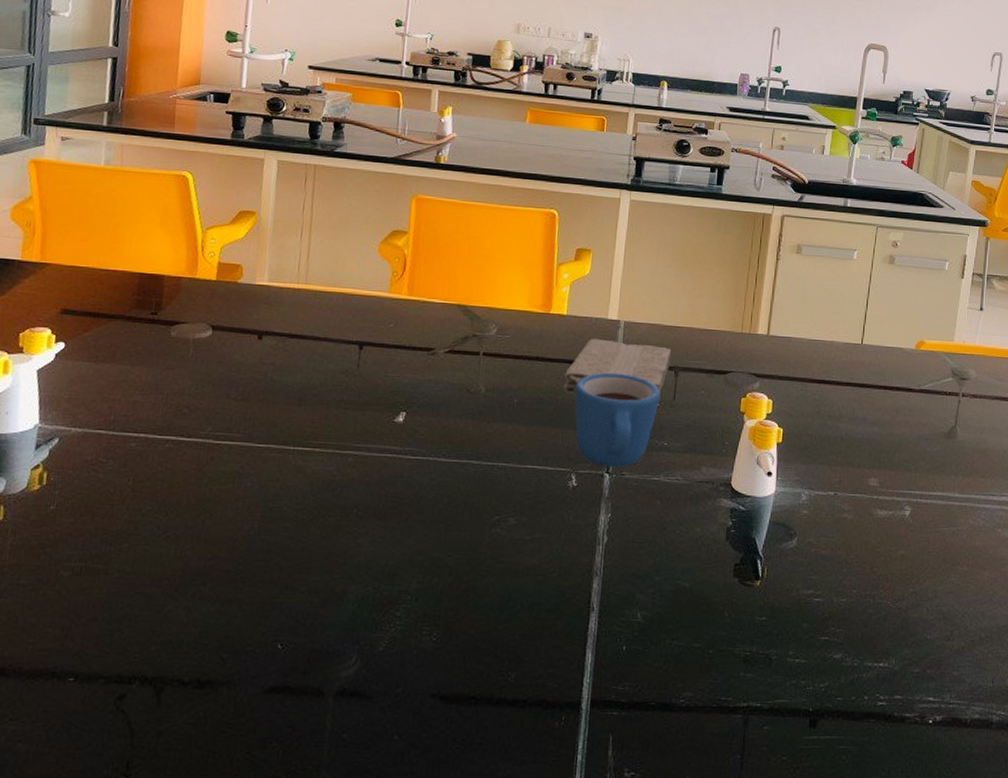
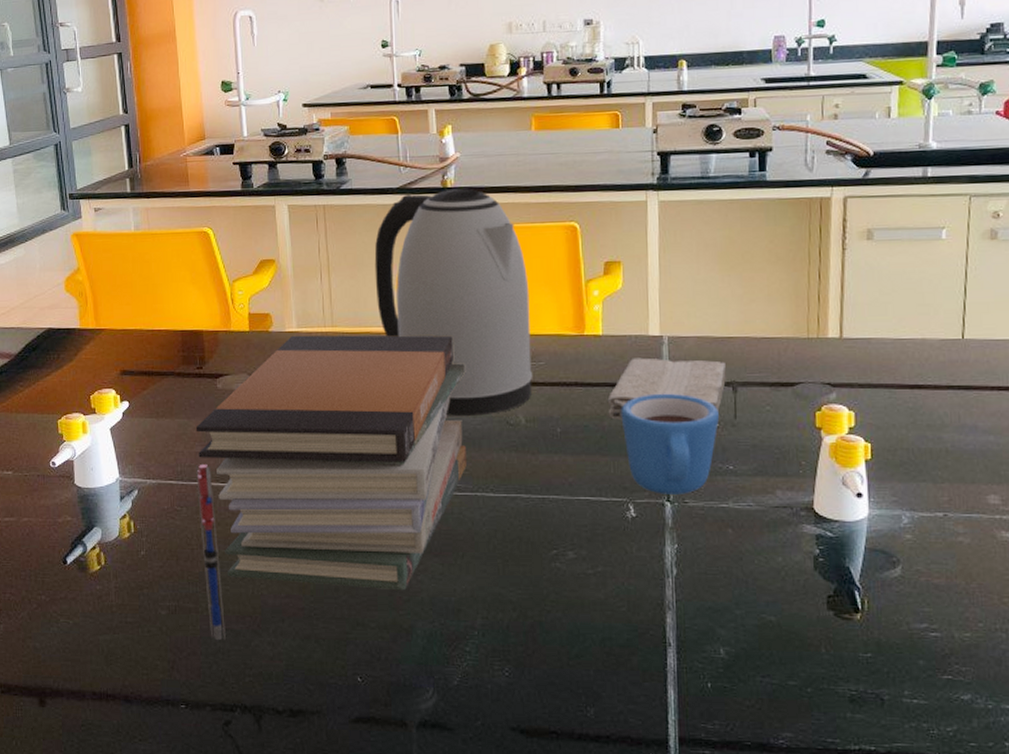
pen: none [118,414,149,606] -> present [195,463,226,641]
book stack: none [137,289,434,554] -> present [195,335,466,591]
kettle: none [355,165,505,382] -> present [374,188,532,416]

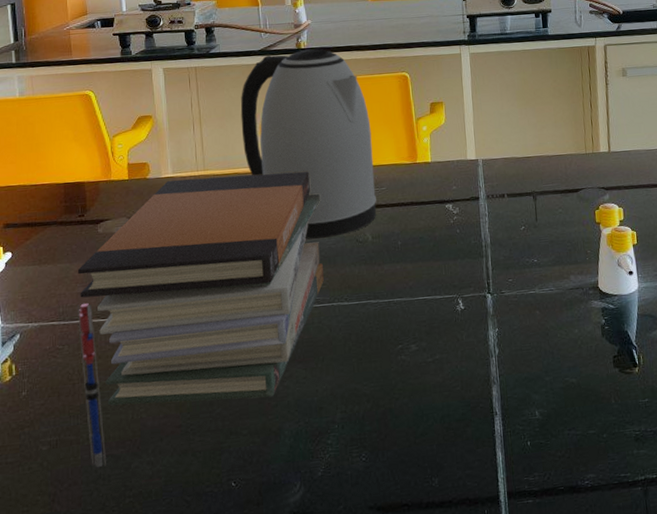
washcloth: present [607,358,726,420] -> none [437,176,528,230]
mug: present [621,393,719,494] -> none [448,205,524,288]

